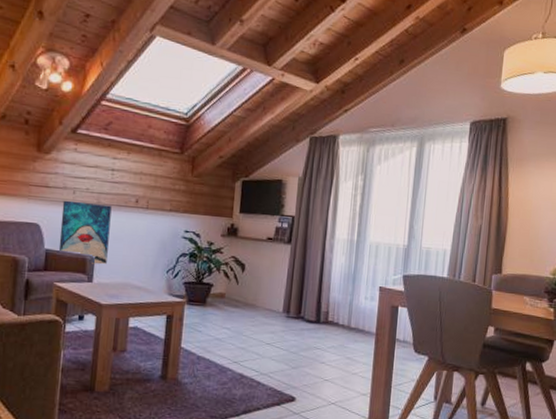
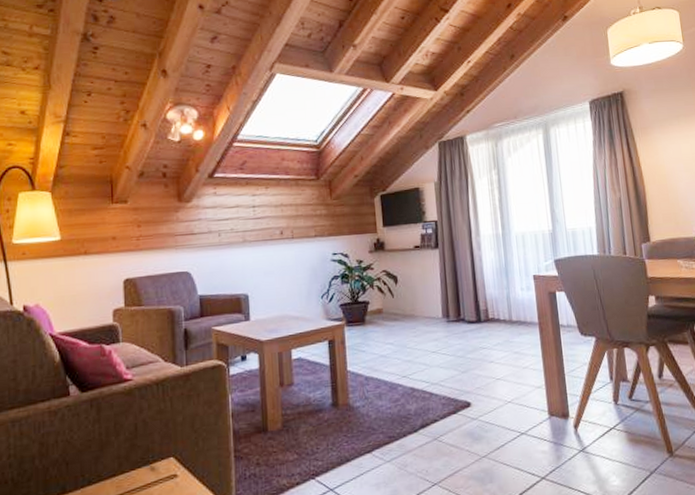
wall art: present [58,200,112,265] -> none [209,241,261,302]

